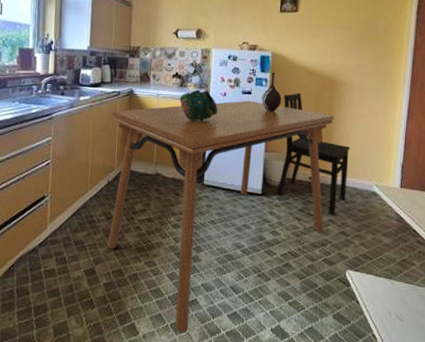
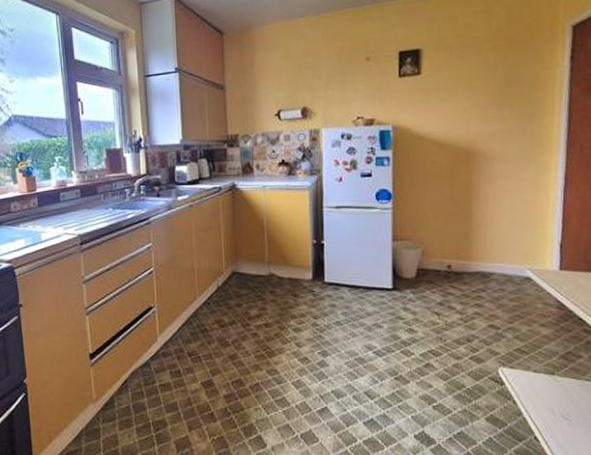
dining table: present [107,100,334,332] -> none [215,184,473,442]
decorative bowl: present [179,89,218,121] -> none [289,176,334,213]
vase: present [262,72,282,112] -> none [384,148,408,195]
dining chair: present [277,93,350,215] -> none [410,170,495,307]

